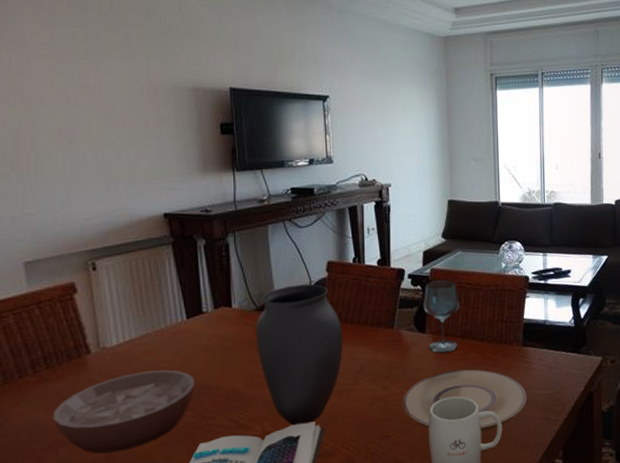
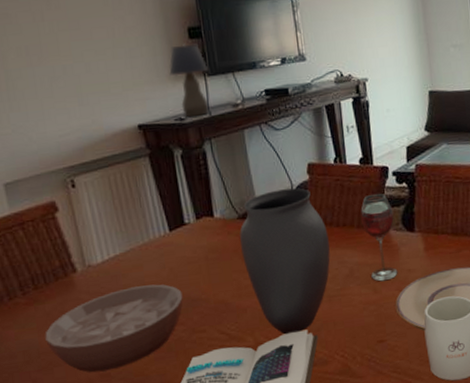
table lamp: none [199,138,238,210] -> present [169,43,209,117]
wineglass: none [375,294,407,379] -> present [361,193,398,282]
wine glass: present [423,280,460,354] -> none [410,175,450,253]

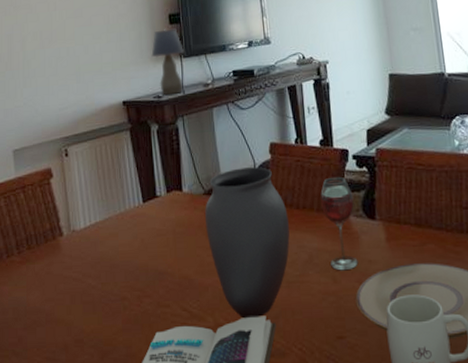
bowl: present [45,284,183,373] -> none [32,254,151,337]

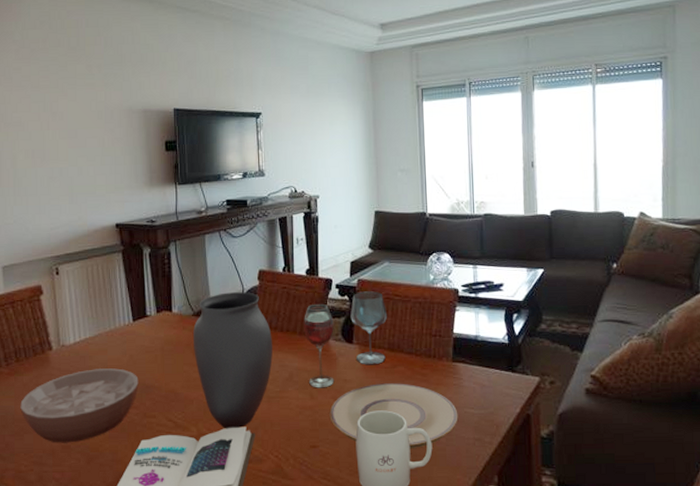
bowl: none [32,254,151,337] -> present [20,368,139,443]
table lamp: present [151,28,185,95] -> none [146,155,180,220]
wine glass: none [370,161,413,244] -> present [350,291,388,365]

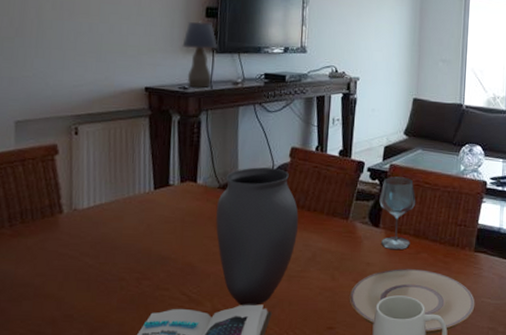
bowl: present [20,368,139,443] -> none [21,236,155,312]
table lamp: none [146,155,180,220] -> present [182,20,218,88]
wineglass: present [304,303,334,388] -> none [331,185,362,270]

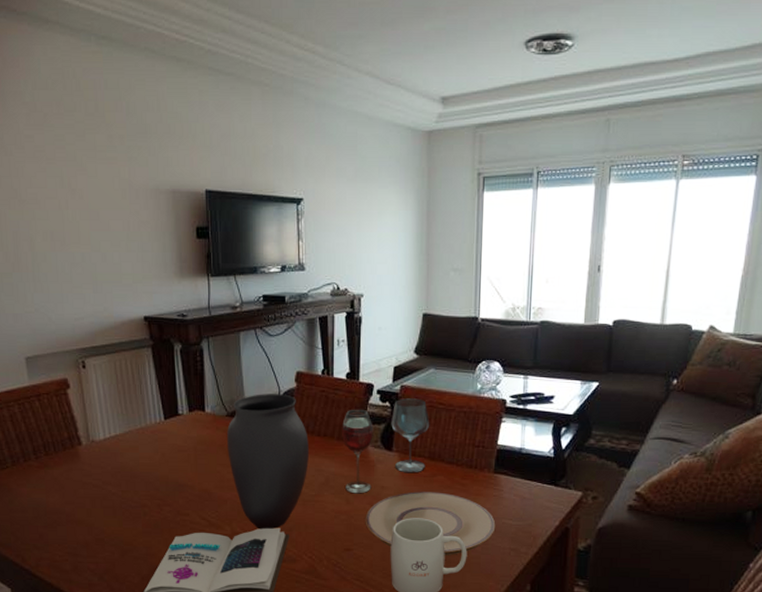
table lamp: present [182,20,218,88] -> none [176,242,213,315]
wineglass: none [331,185,362,270] -> present [342,409,373,494]

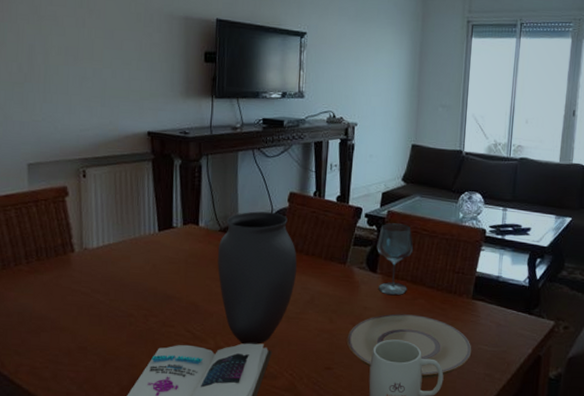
wineglass: present [342,409,373,494] -> none [329,230,360,314]

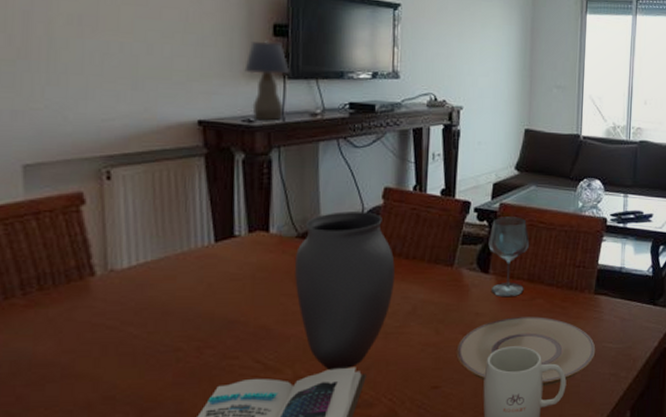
table lamp: none [182,65,217,133] -> present [244,40,290,121]

